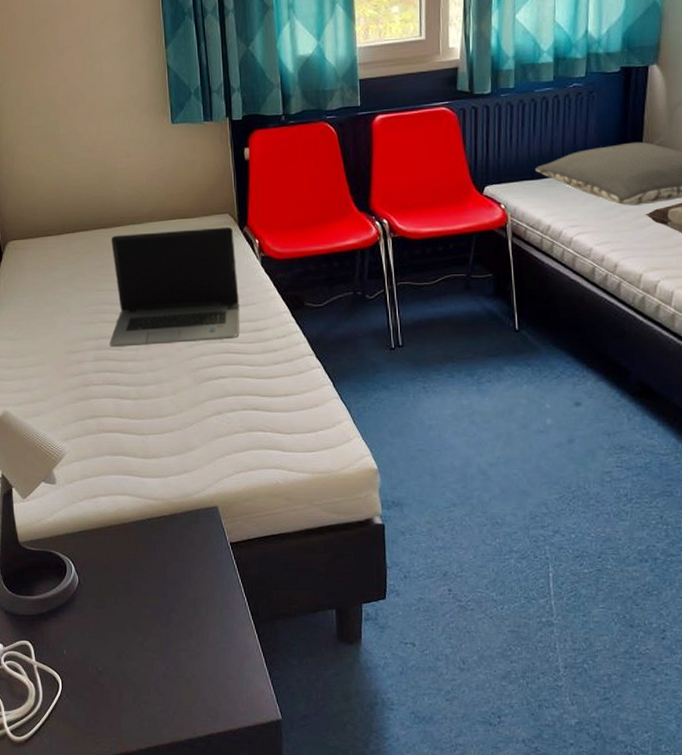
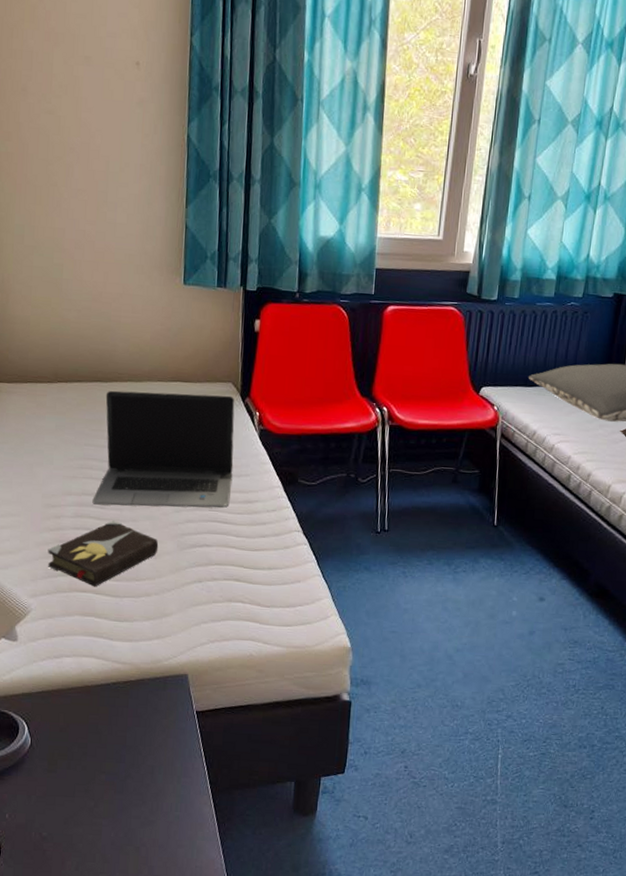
hardback book: none [74,360,176,427] -> present [48,520,159,587]

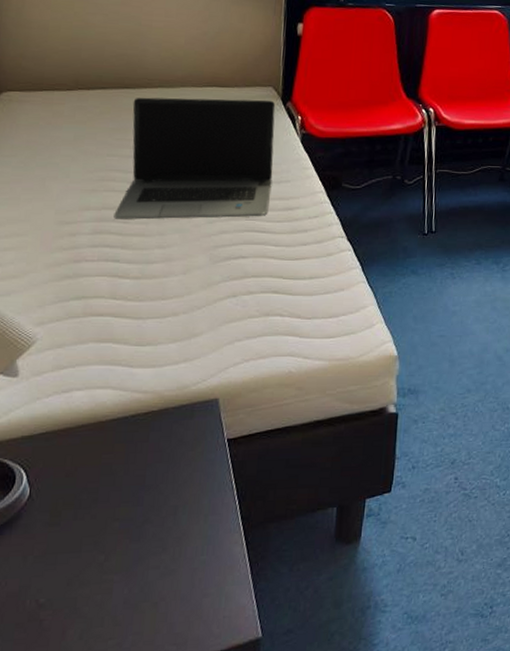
hardback book: present [48,520,159,587] -> none [59,235,189,310]

